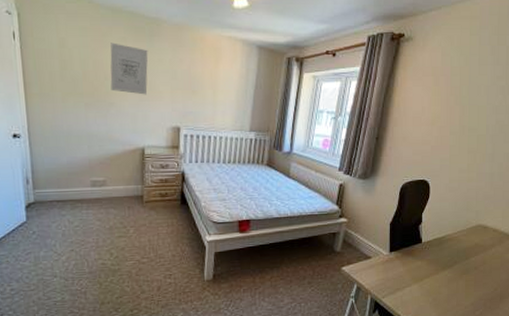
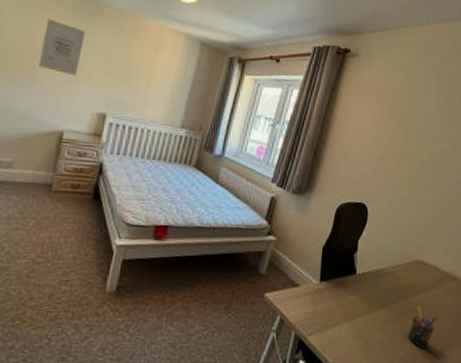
pen holder: none [471,264,498,299] -> present [407,306,439,350]

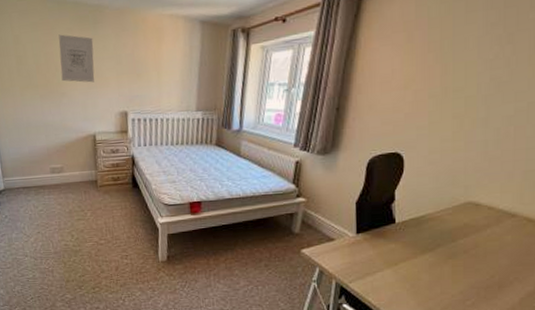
pen holder: present [407,306,439,350] -> none [459,247,496,287]

